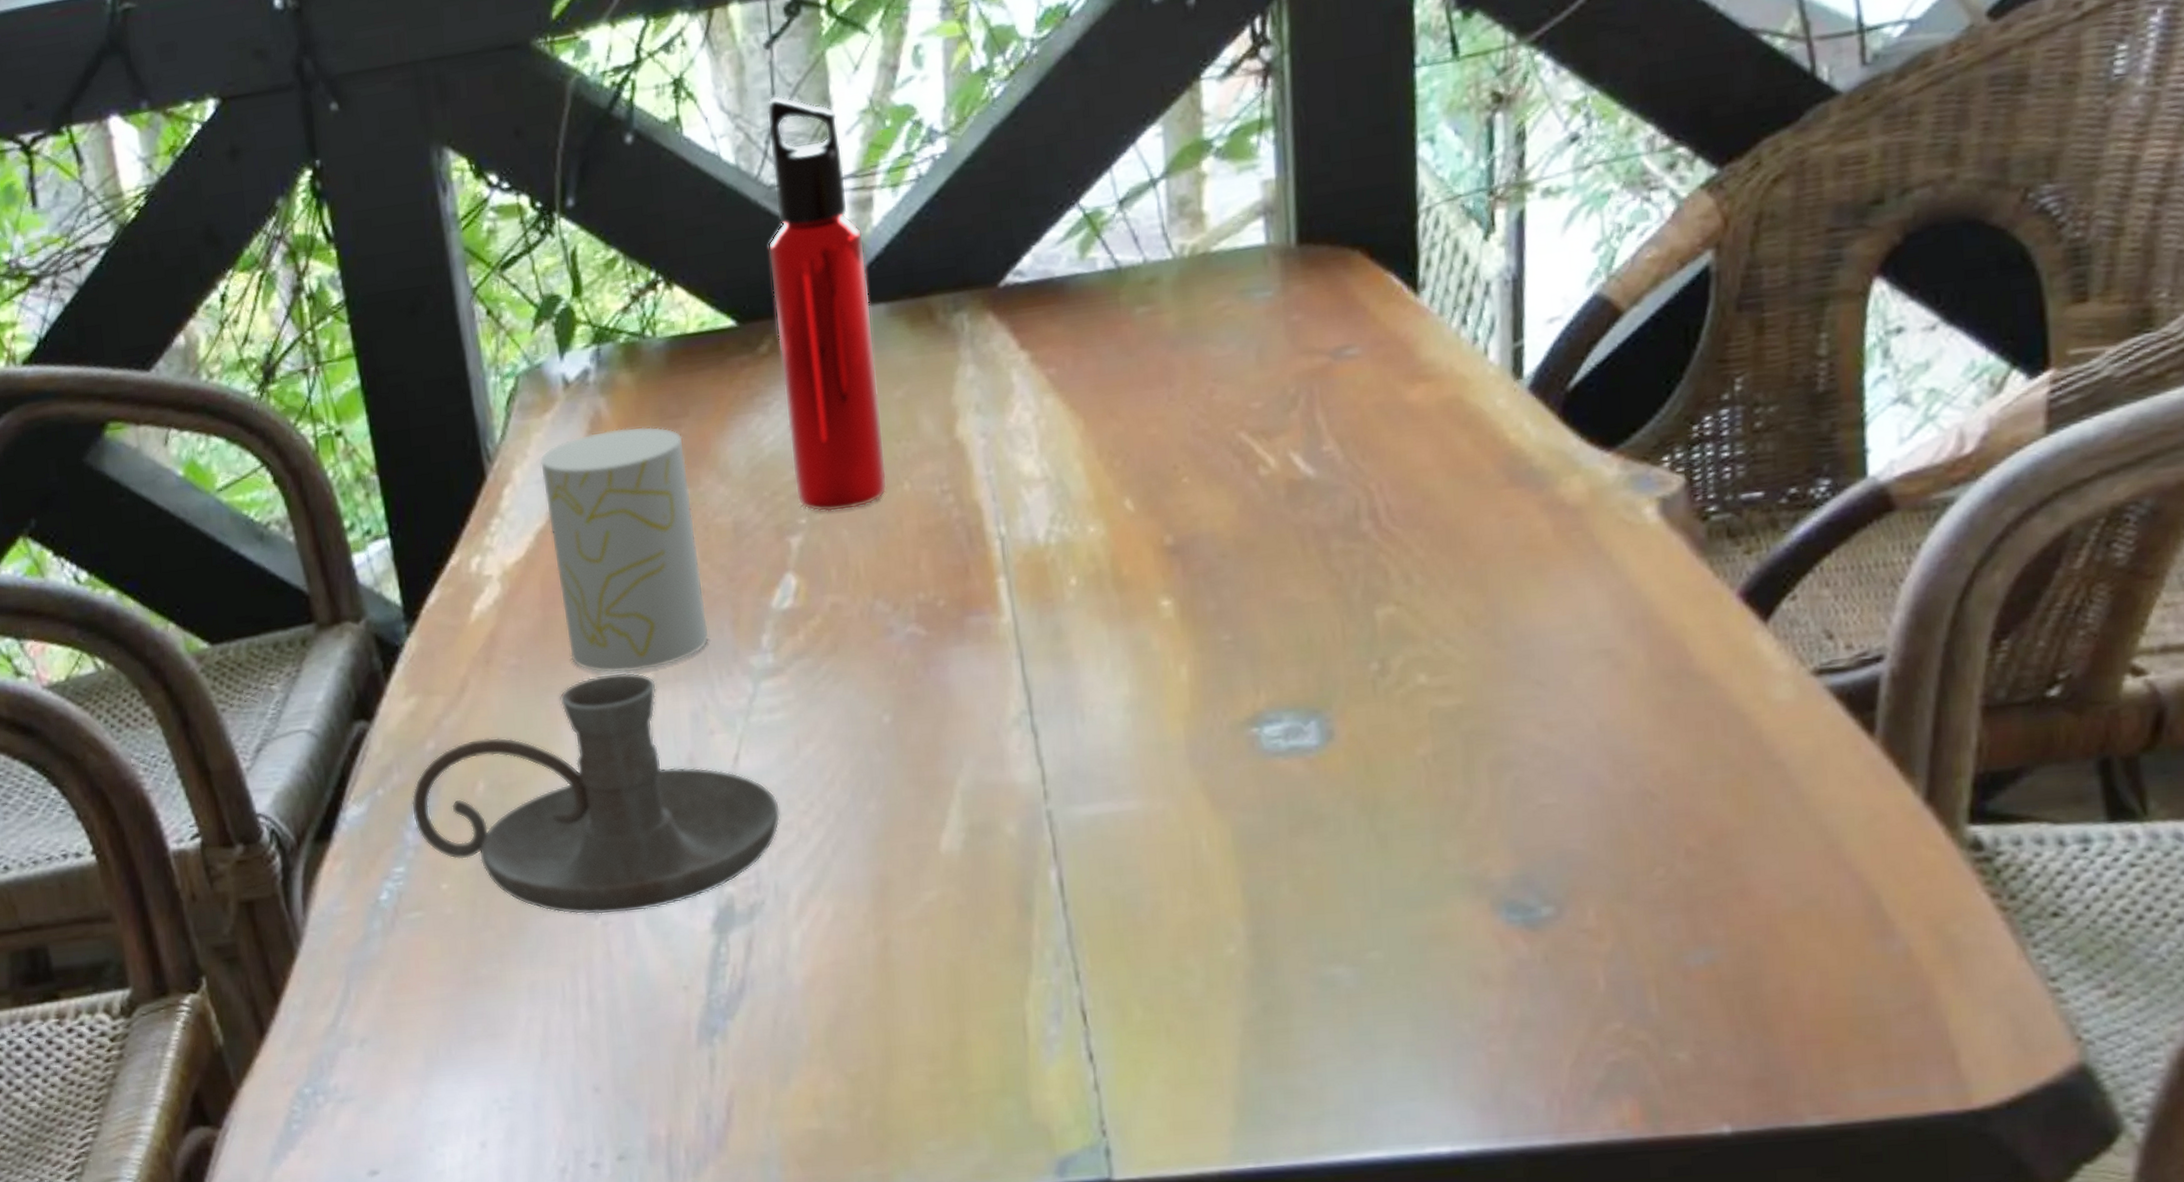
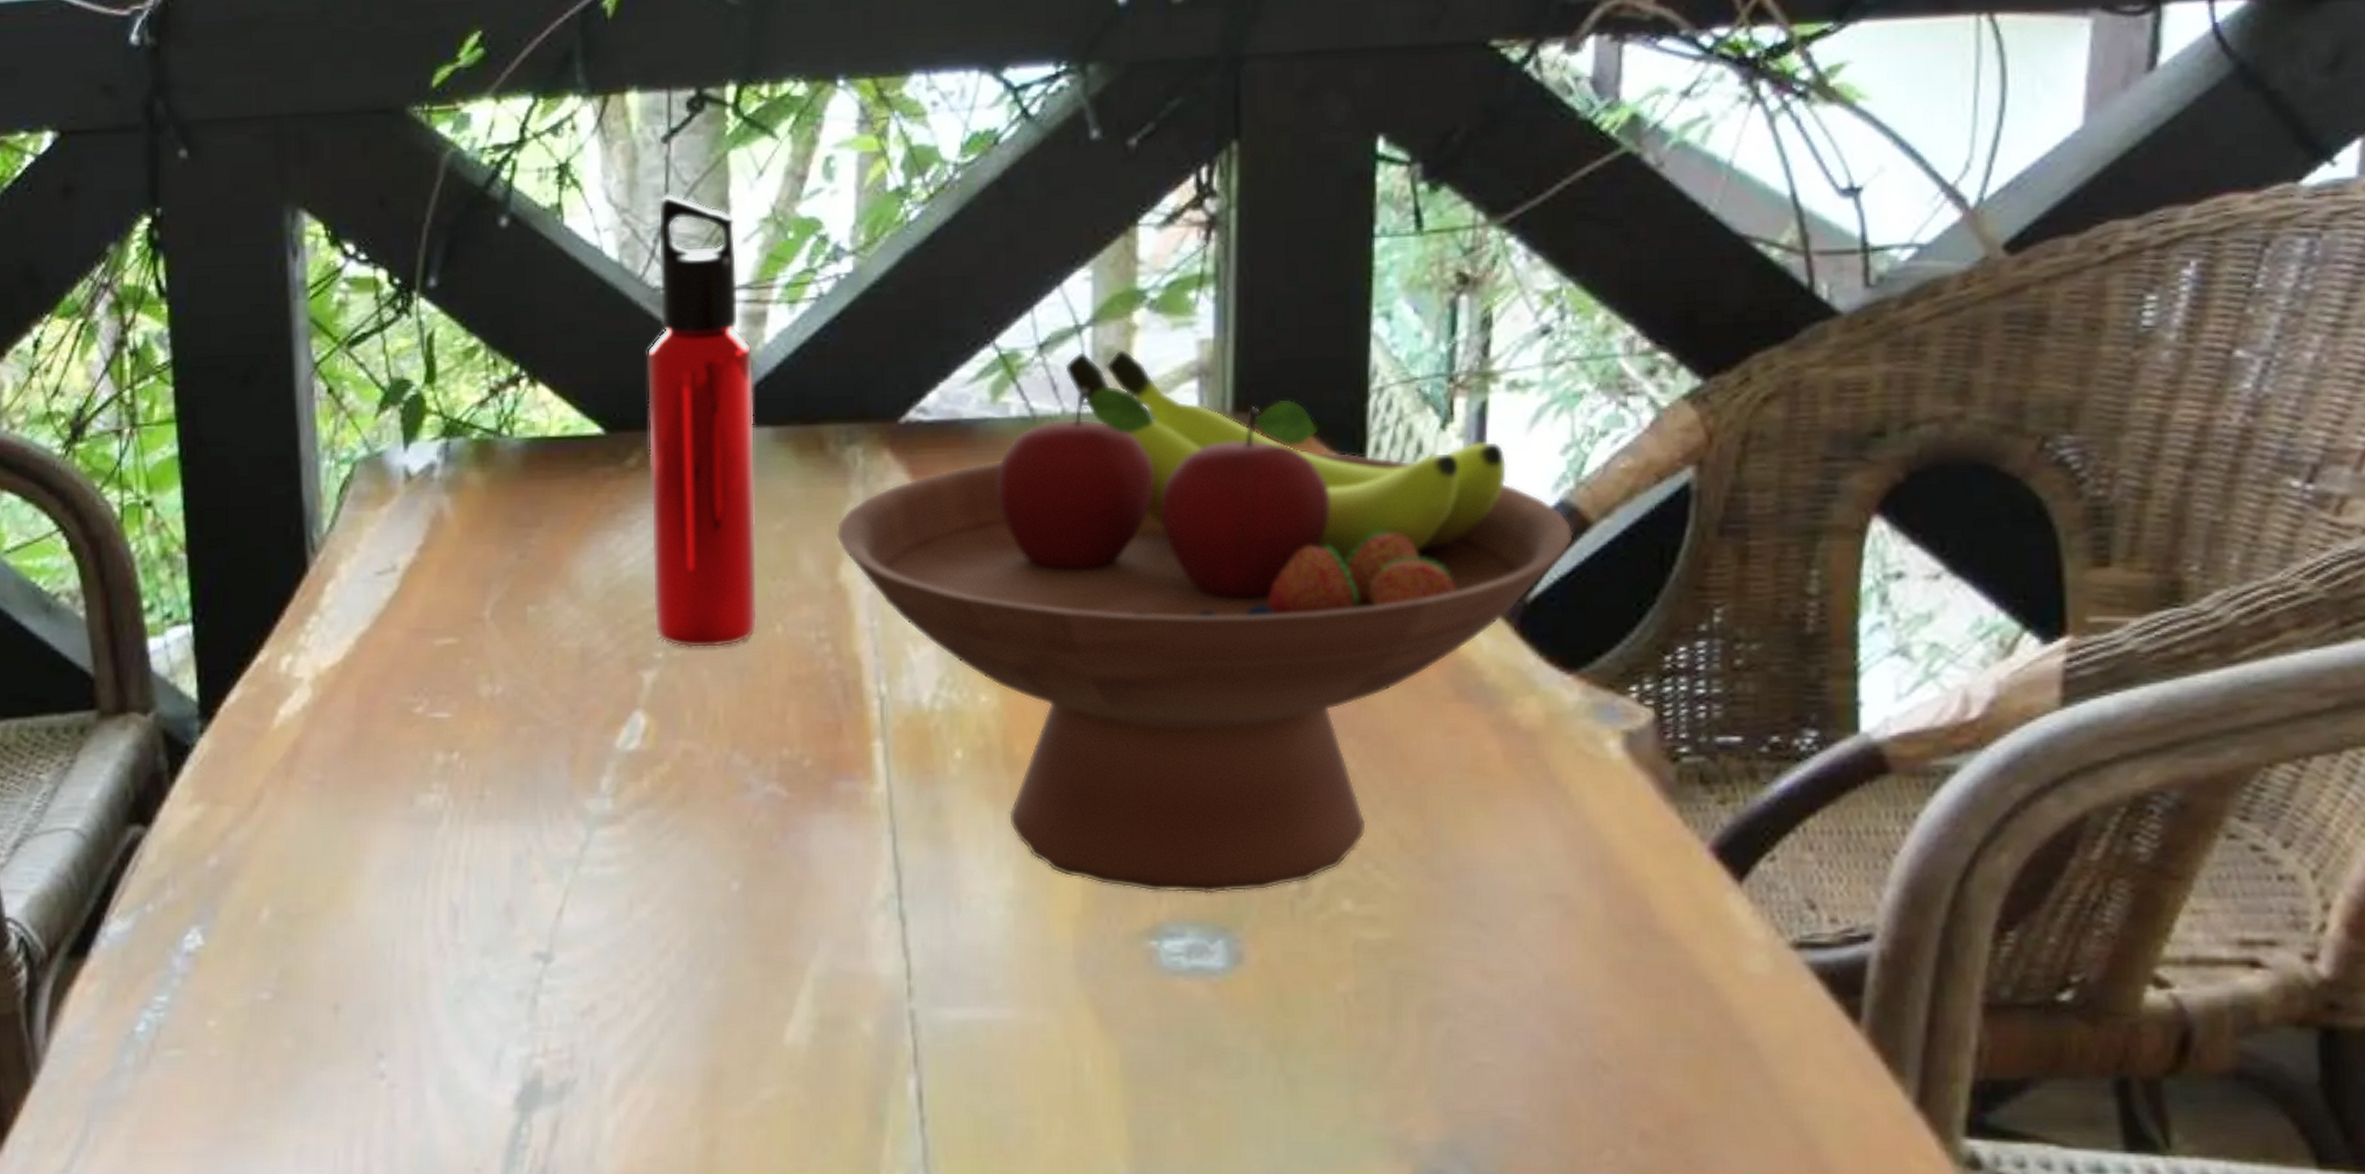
candle holder: present [411,671,781,915] -> none [183,801,605,1076]
cup: present [539,426,709,674] -> none [370,531,541,804]
fruit bowl: none [950,197,1607,685] -> present [836,349,1573,894]

